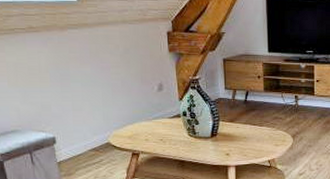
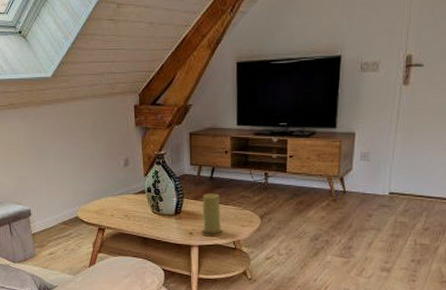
candle: none [237,116,259,157] -> present [201,193,223,237]

